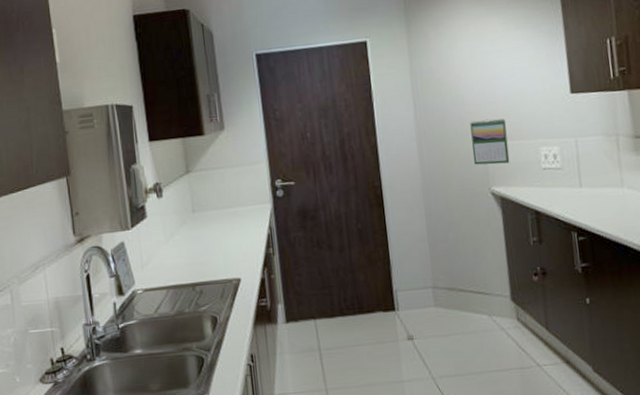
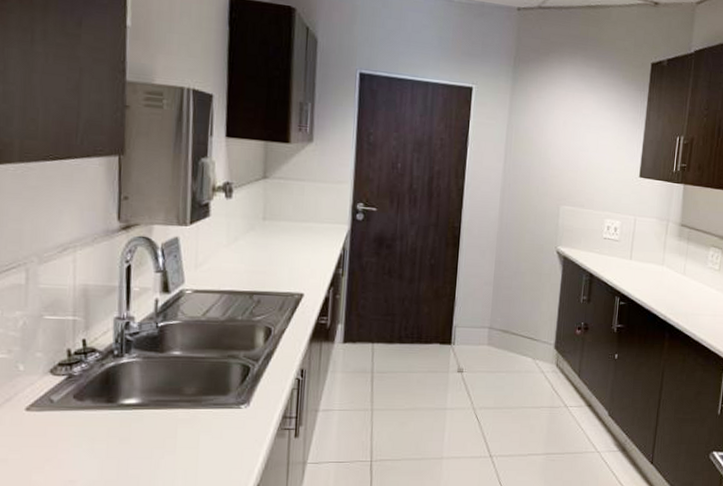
calendar: present [470,118,510,165] -> none [547,184,582,228]

